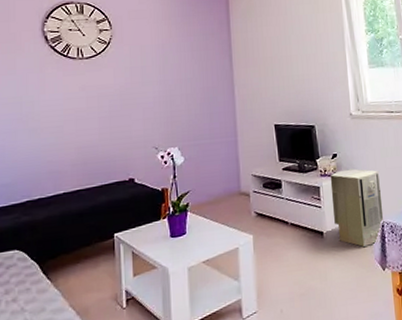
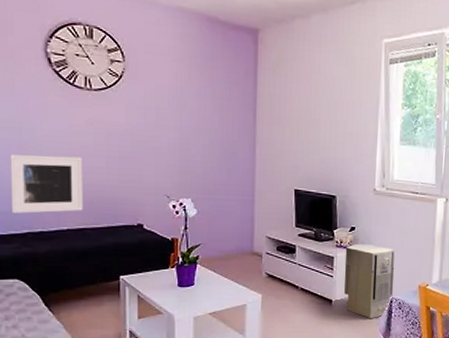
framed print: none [11,121,78,184] -> present [10,154,83,214]

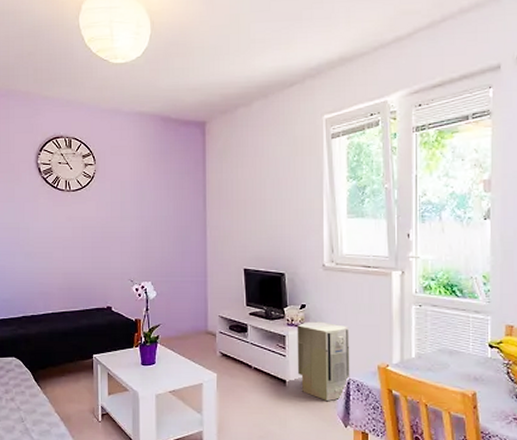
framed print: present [10,154,83,214] -> none [10,249,64,300]

